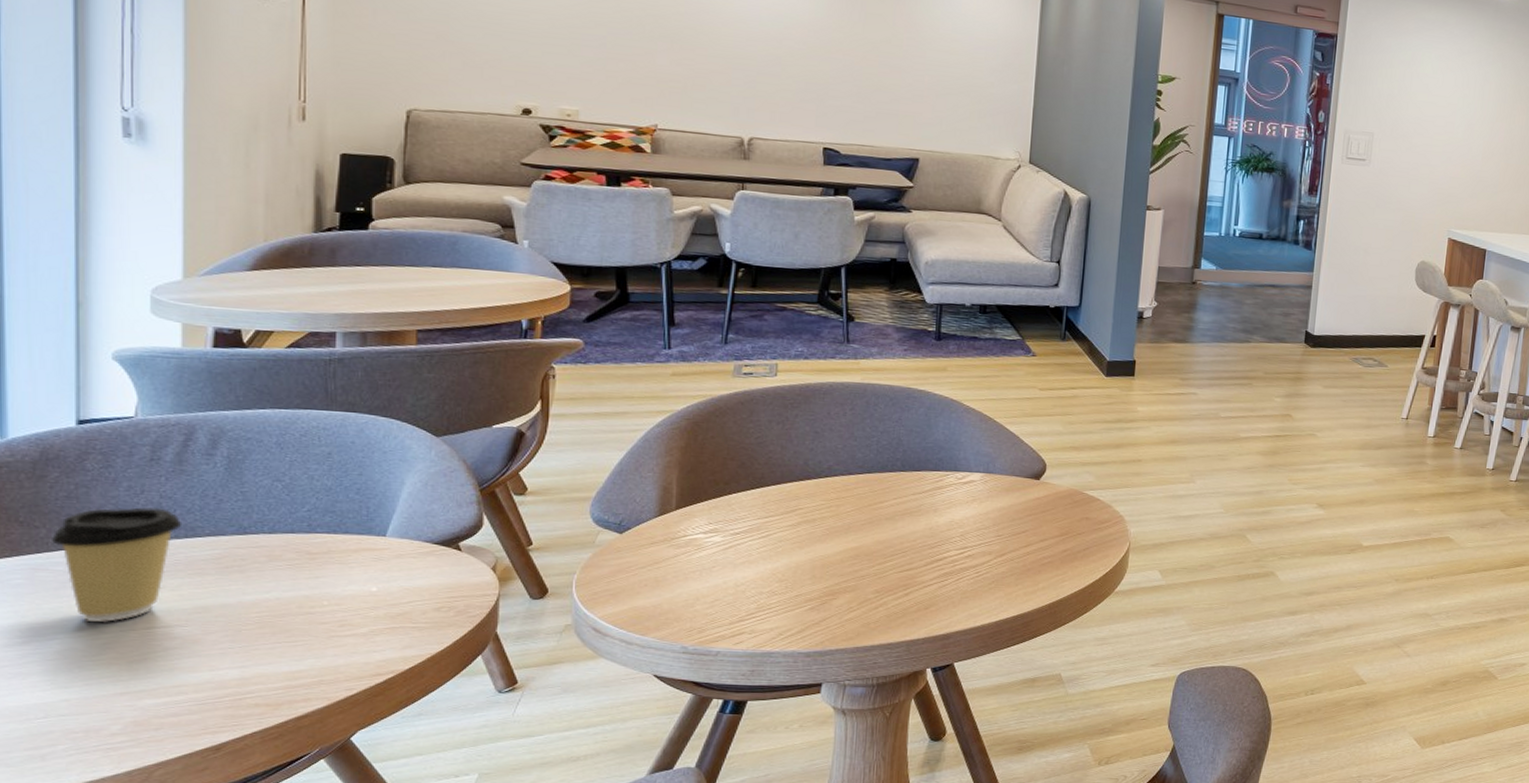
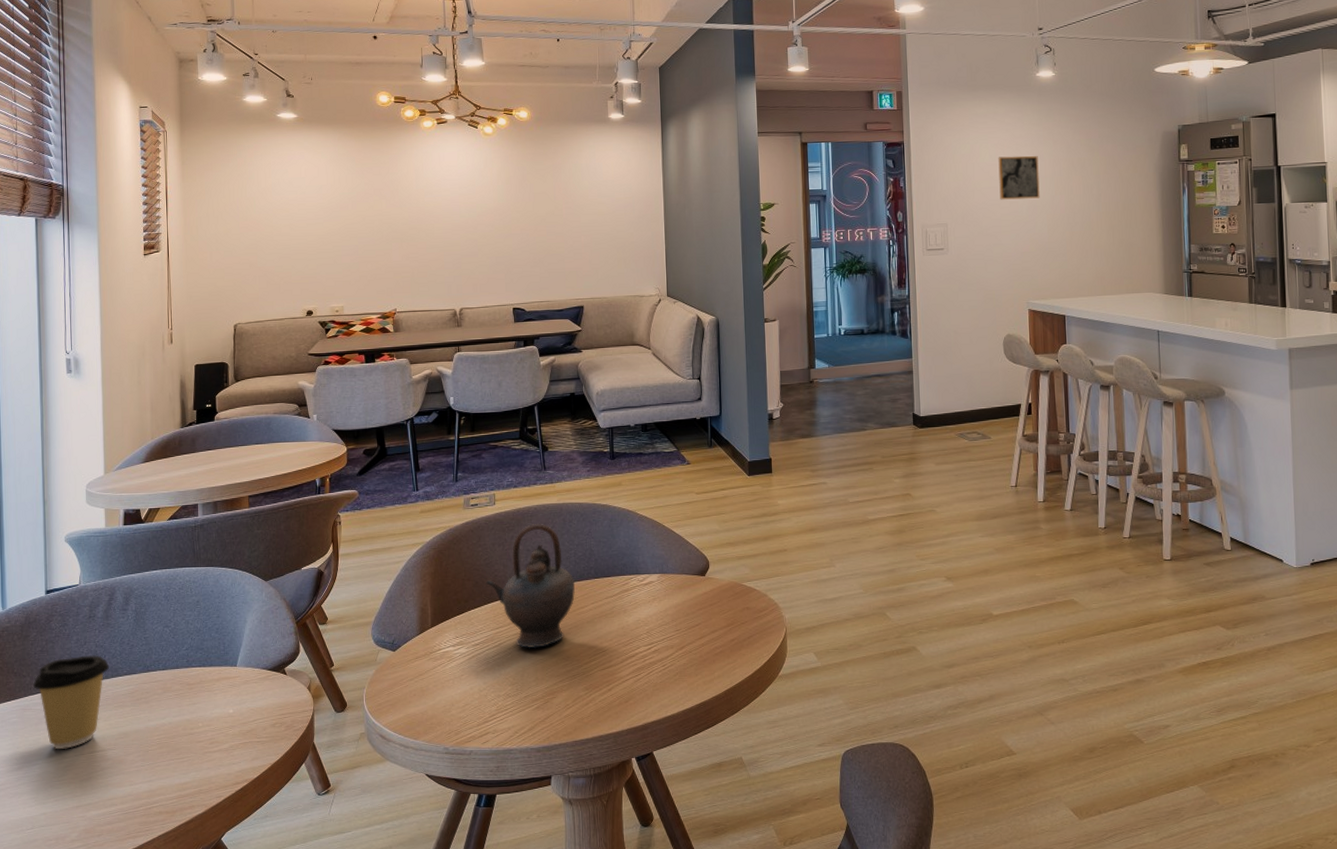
teapot: none [755,403,874,544] -> present [485,523,575,649]
wall art: none [1435,70,1484,123] -> present [998,156,1040,200]

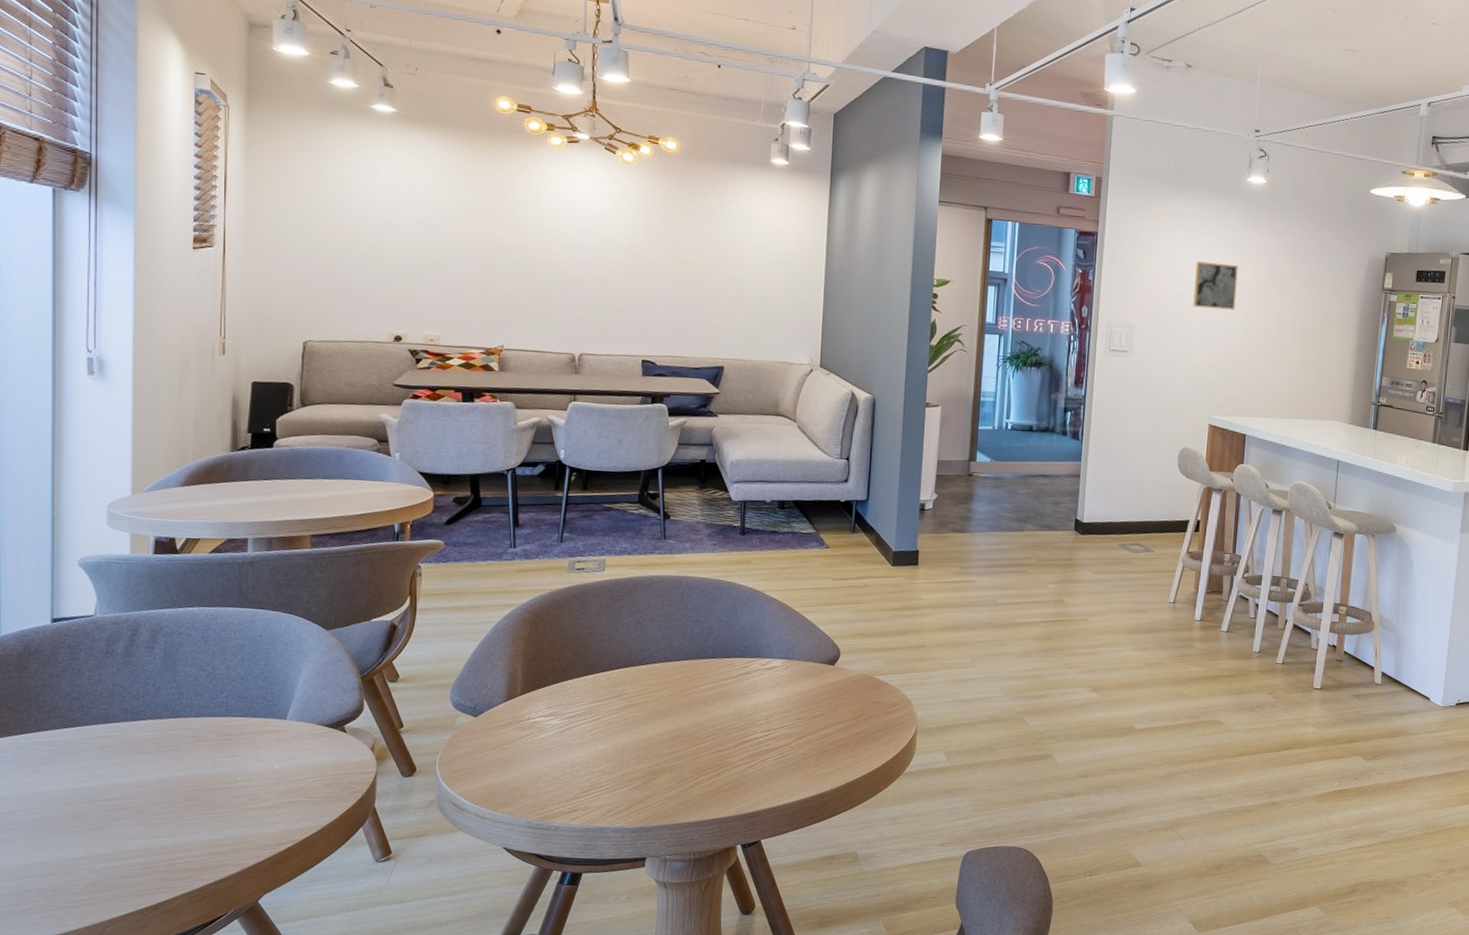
coffee cup: present [33,654,110,749] -> none [32,693,130,795]
teapot: present [485,523,575,649] -> none [587,595,689,726]

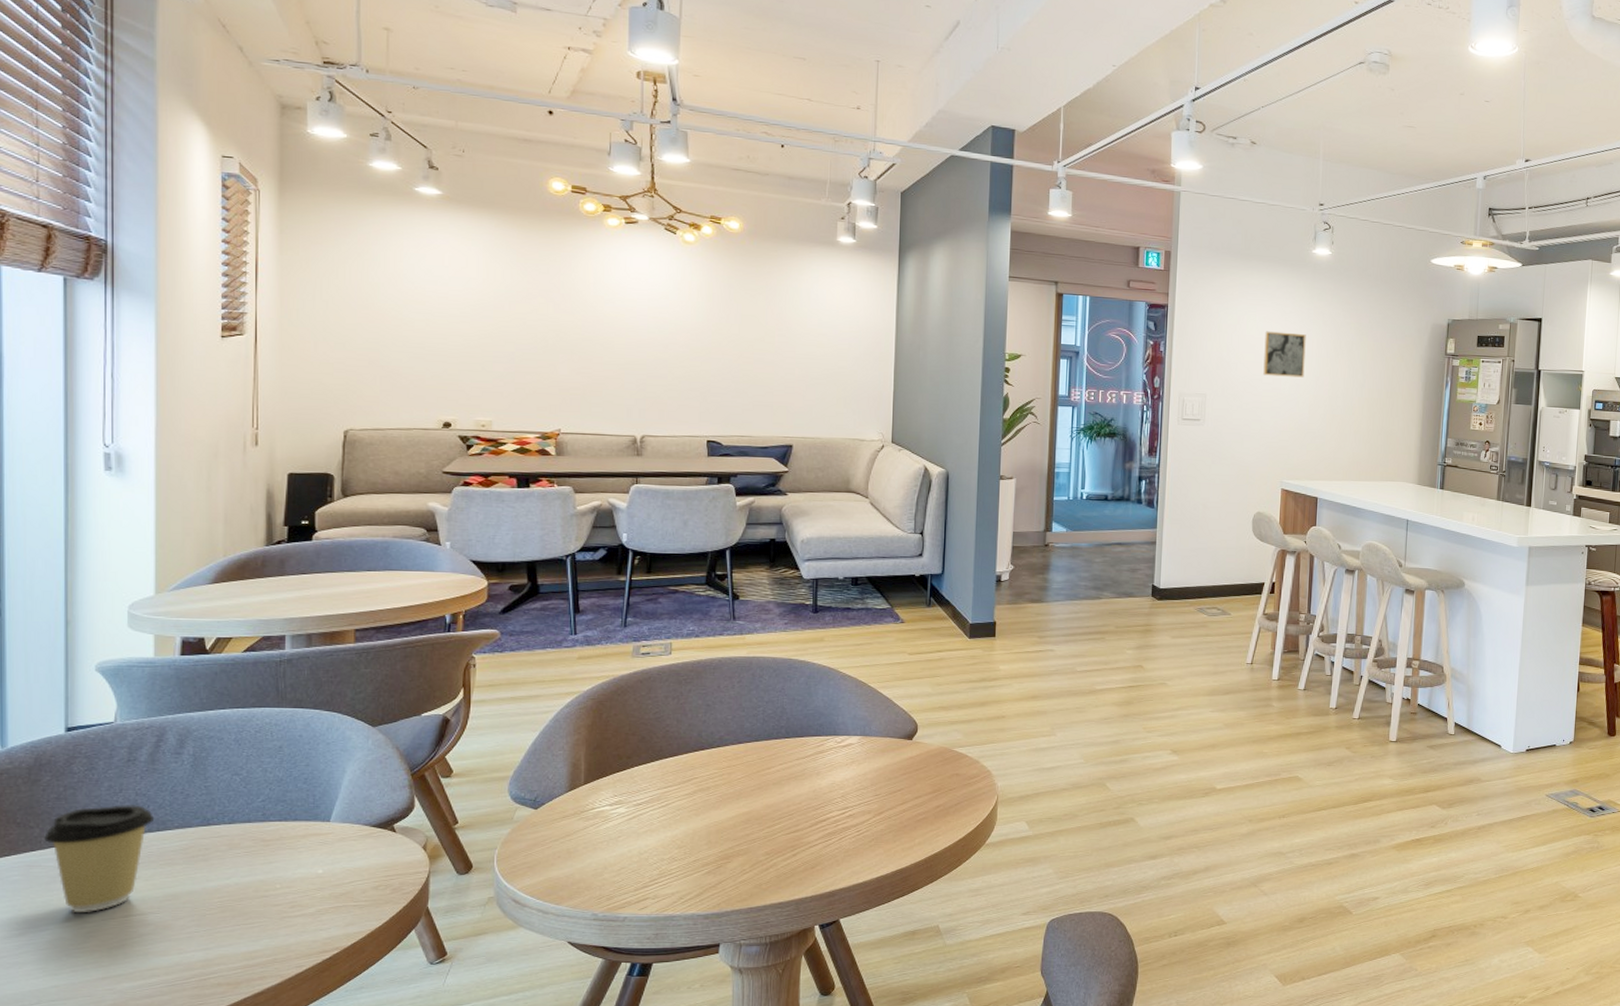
coffee cup: none [32,693,130,795] -> present [44,804,155,912]

